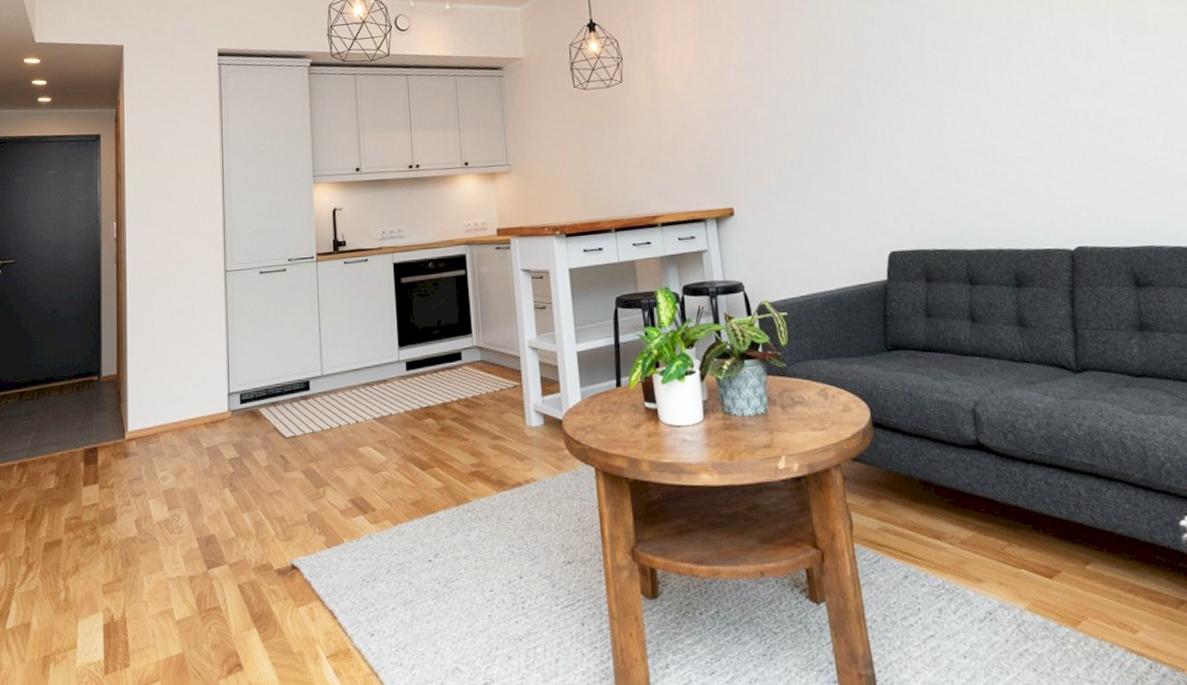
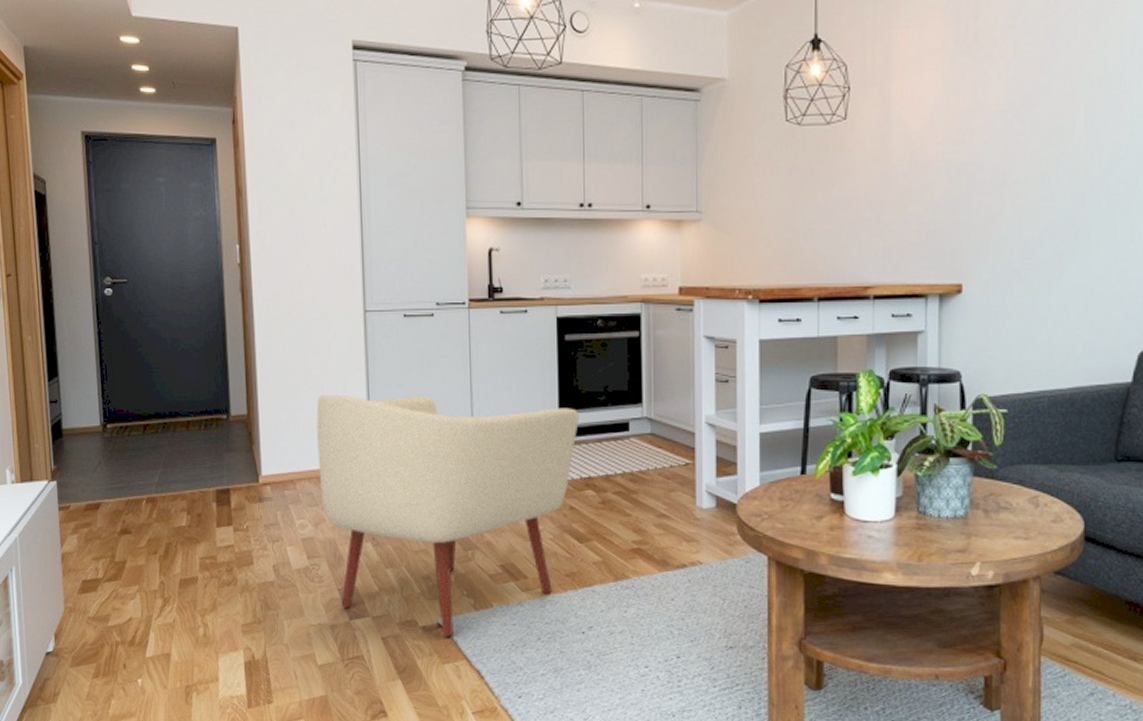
armchair: none [180,343,418,578] -> present [316,394,580,637]

